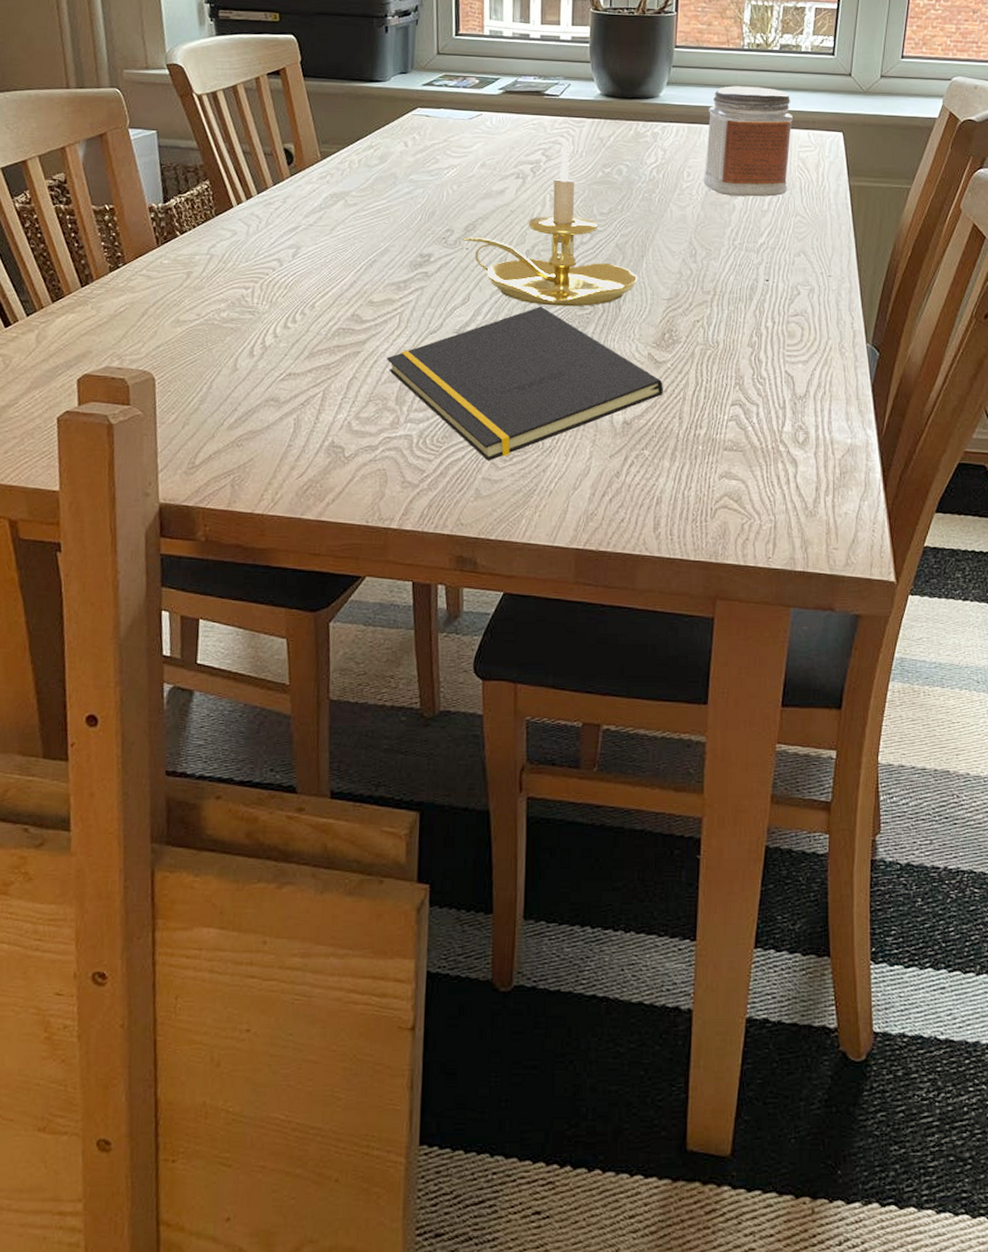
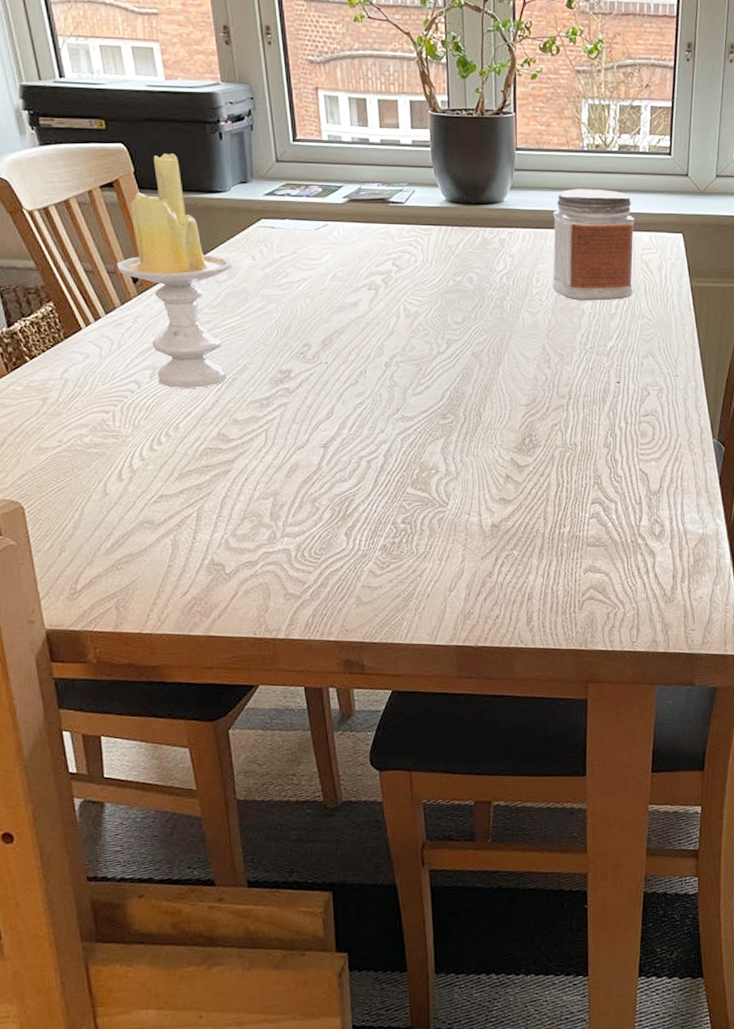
candle: none [274,44,385,269] -> present [117,153,232,389]
notepad: present [387,307,663,461] -> none [257,418,527,569]
candle holder: present [463,138,638,307] -> none [321,247,496,417]

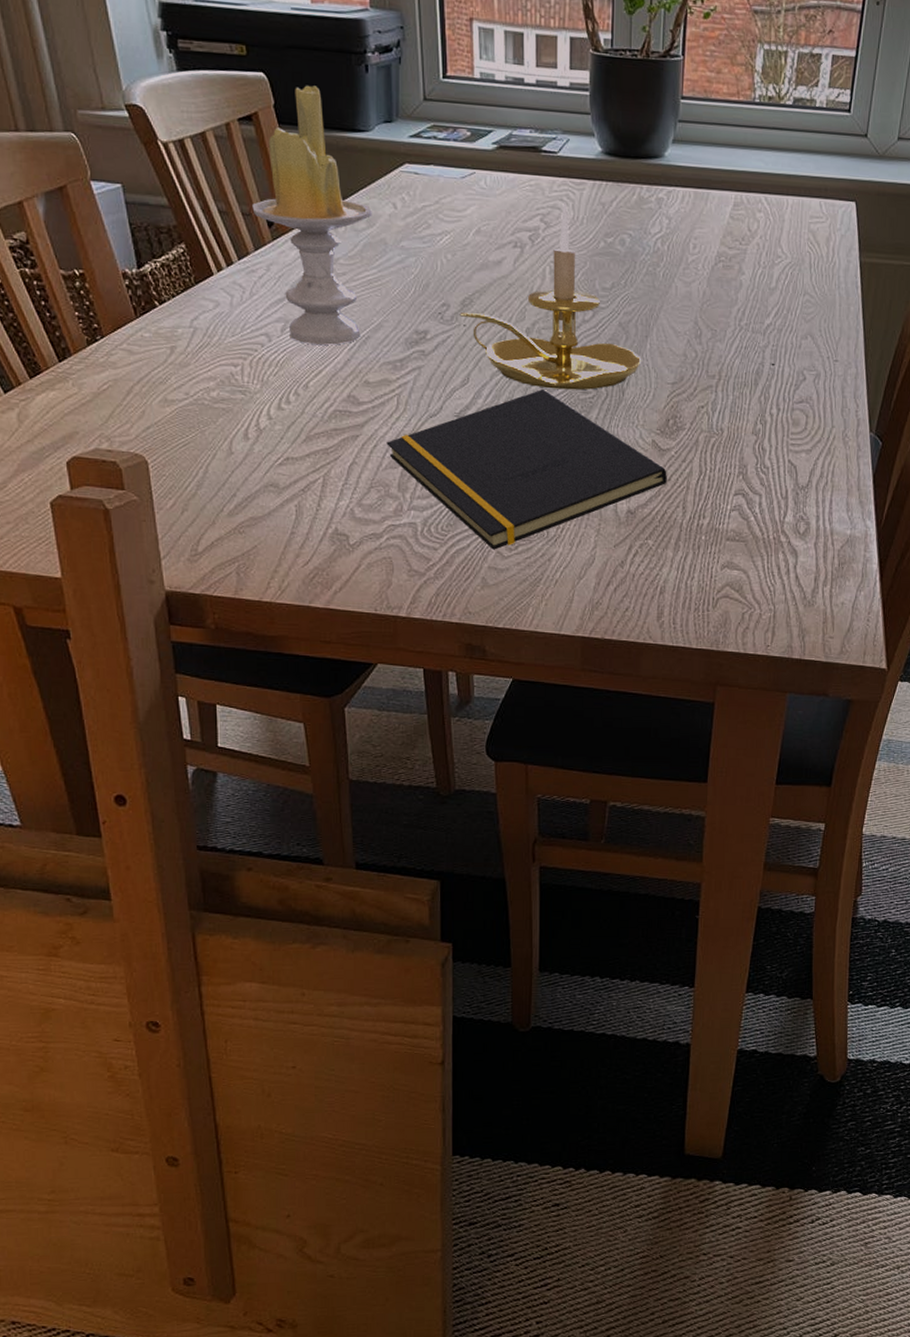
notepad: none [257,418,527,569] -> present [386,390,667,550]
candle holder: none [321,247,496,417] -> present [460,202,642,390]
jar: present [551,189,635,301] -> none [709,145,805,273]

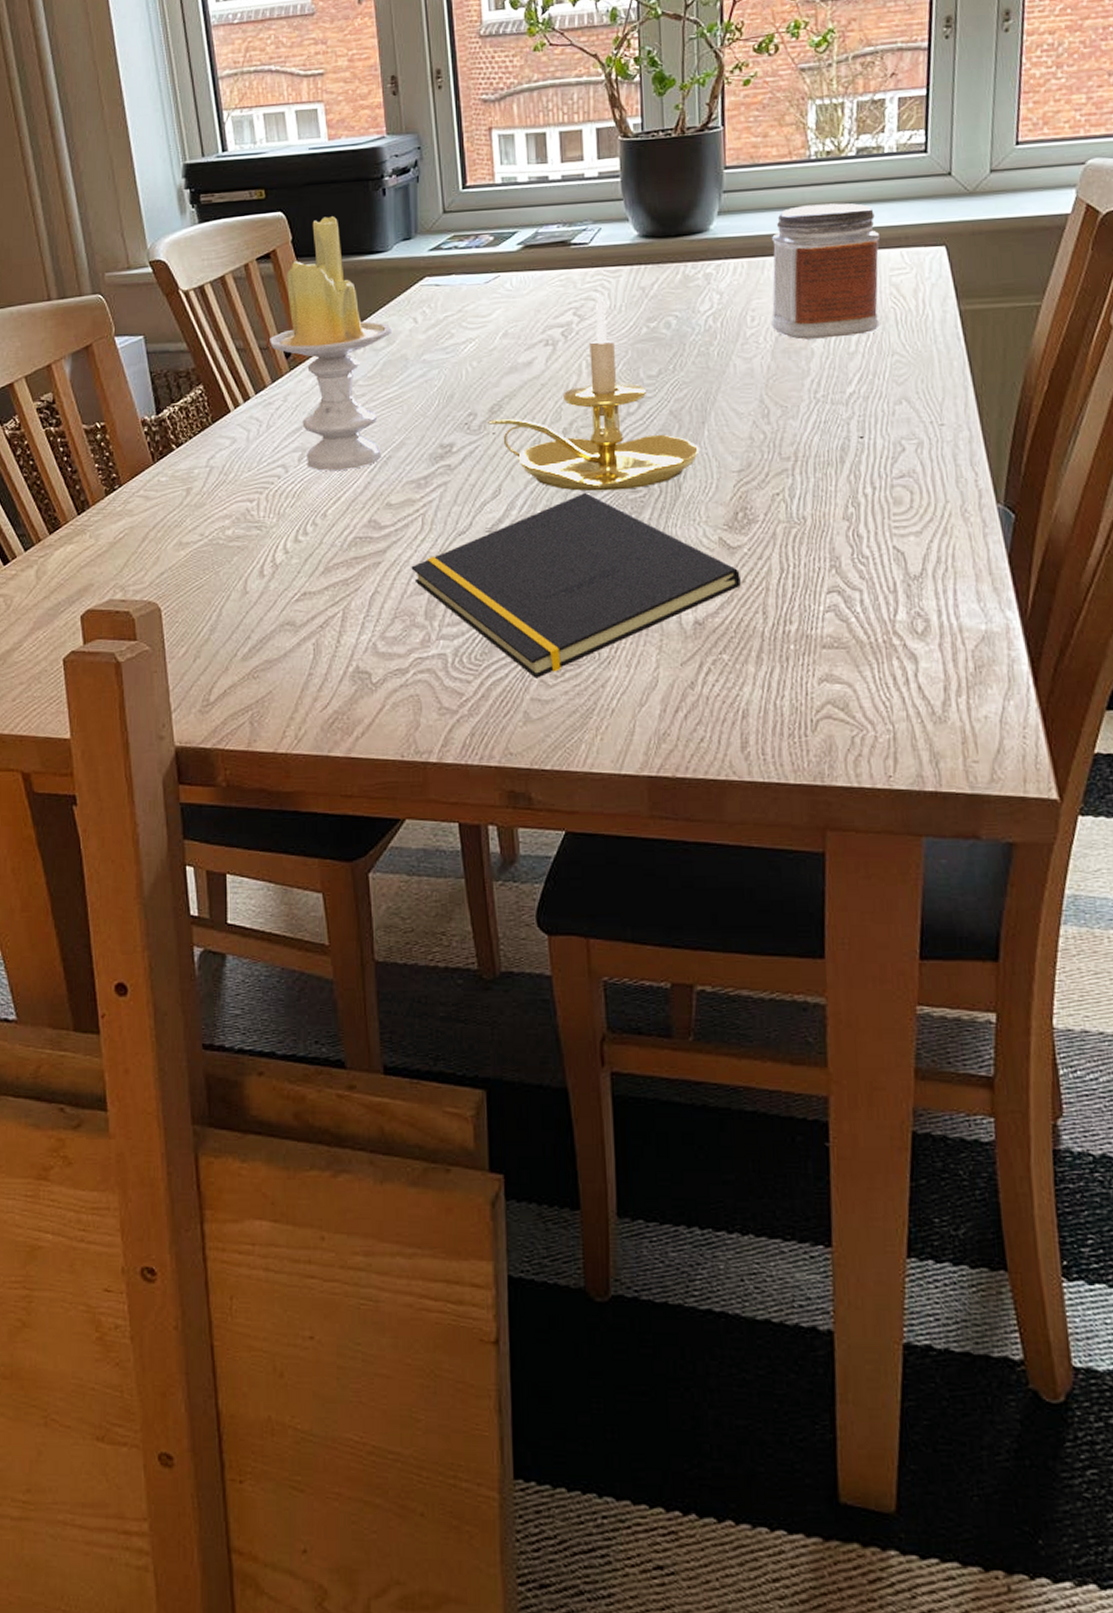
jar: none [709,145,805,273] -> present [770,203,881,340]

